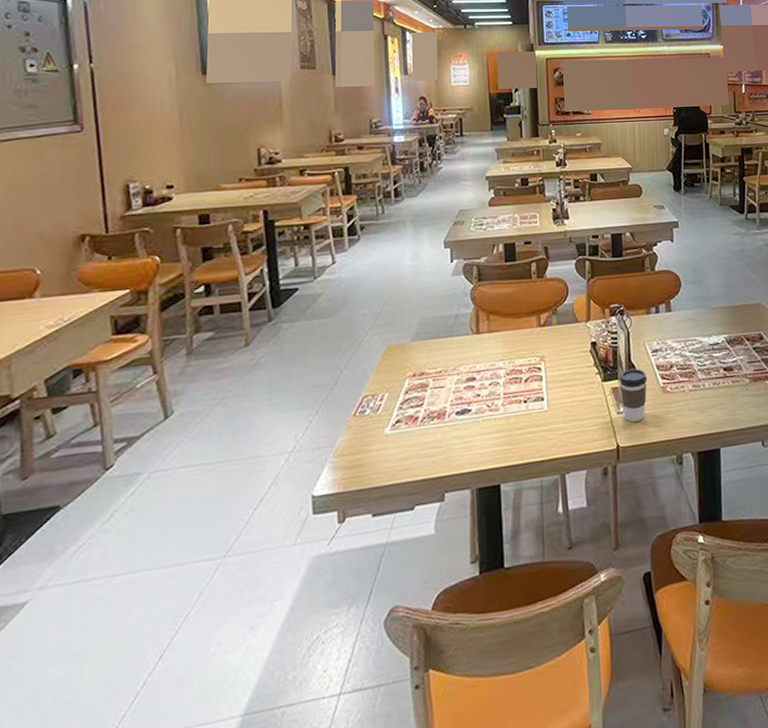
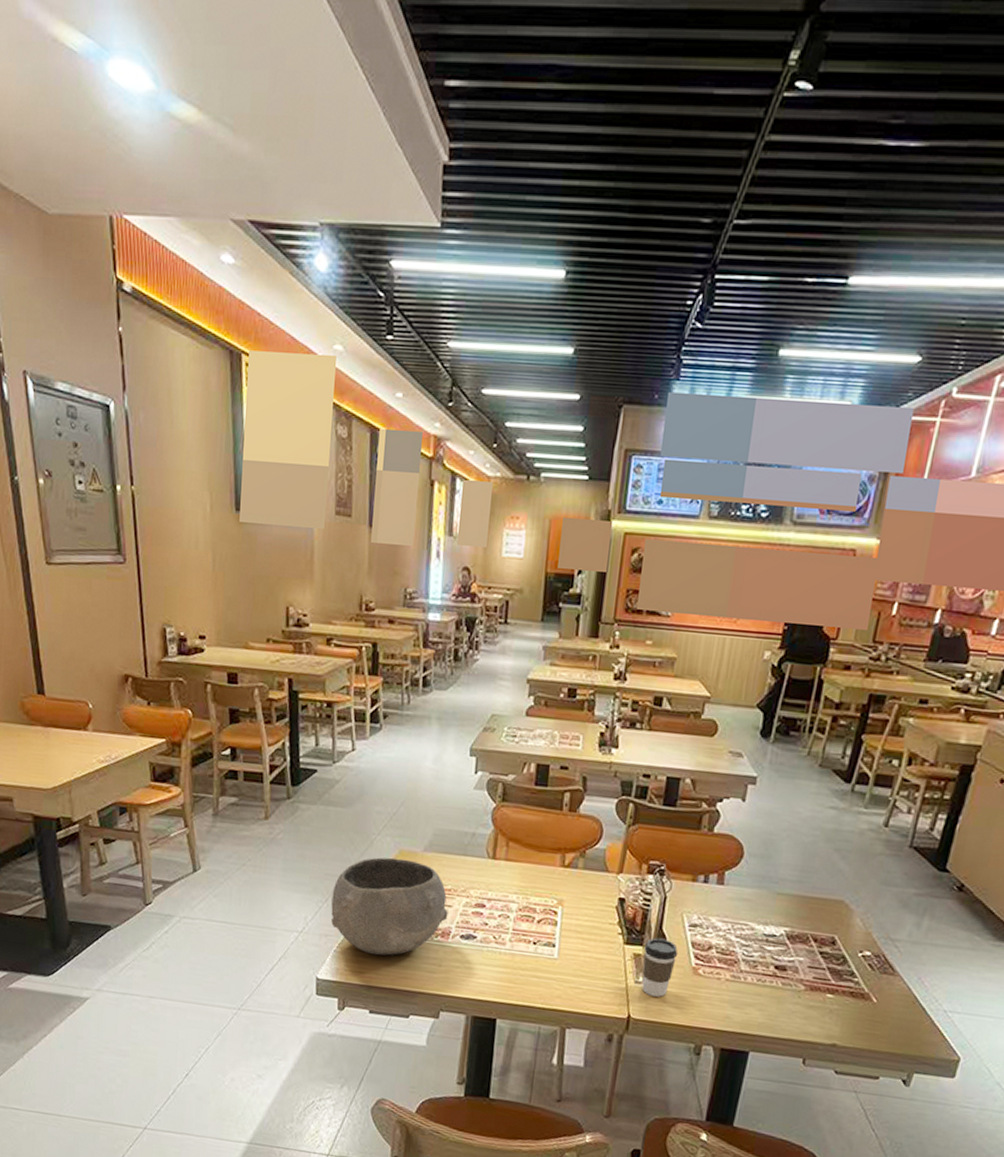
bowl: none [323,352,441,455] -> present [331,857,448,956]

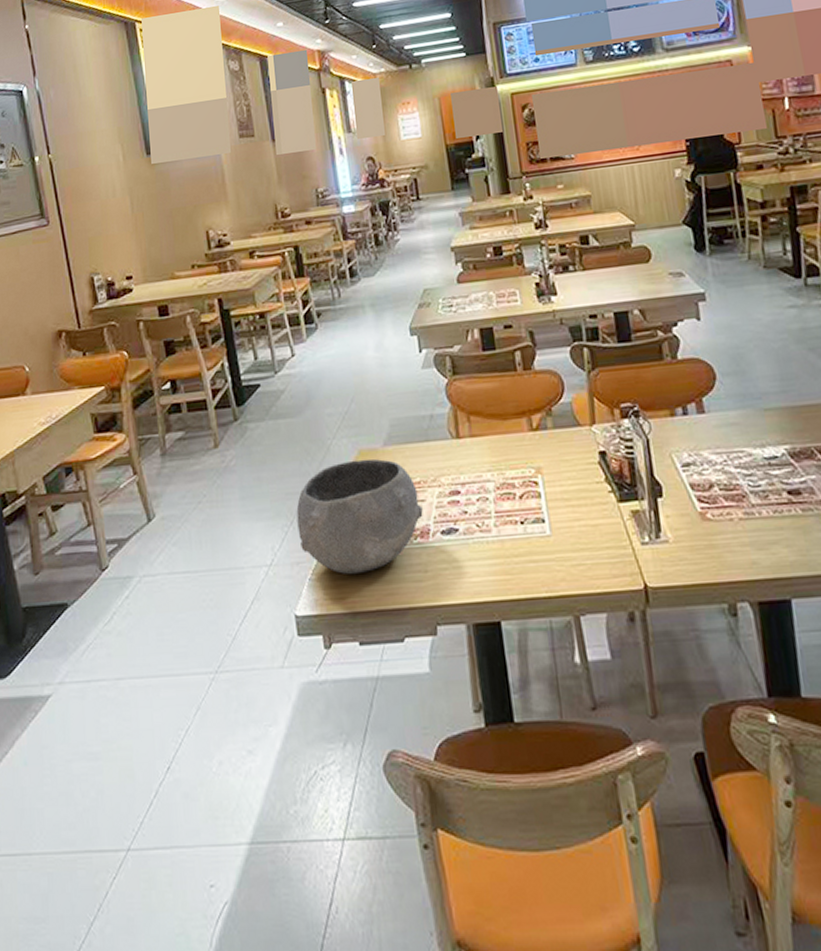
coffee cup: present [641,937,679,997] -> none [640,487,680,556]

